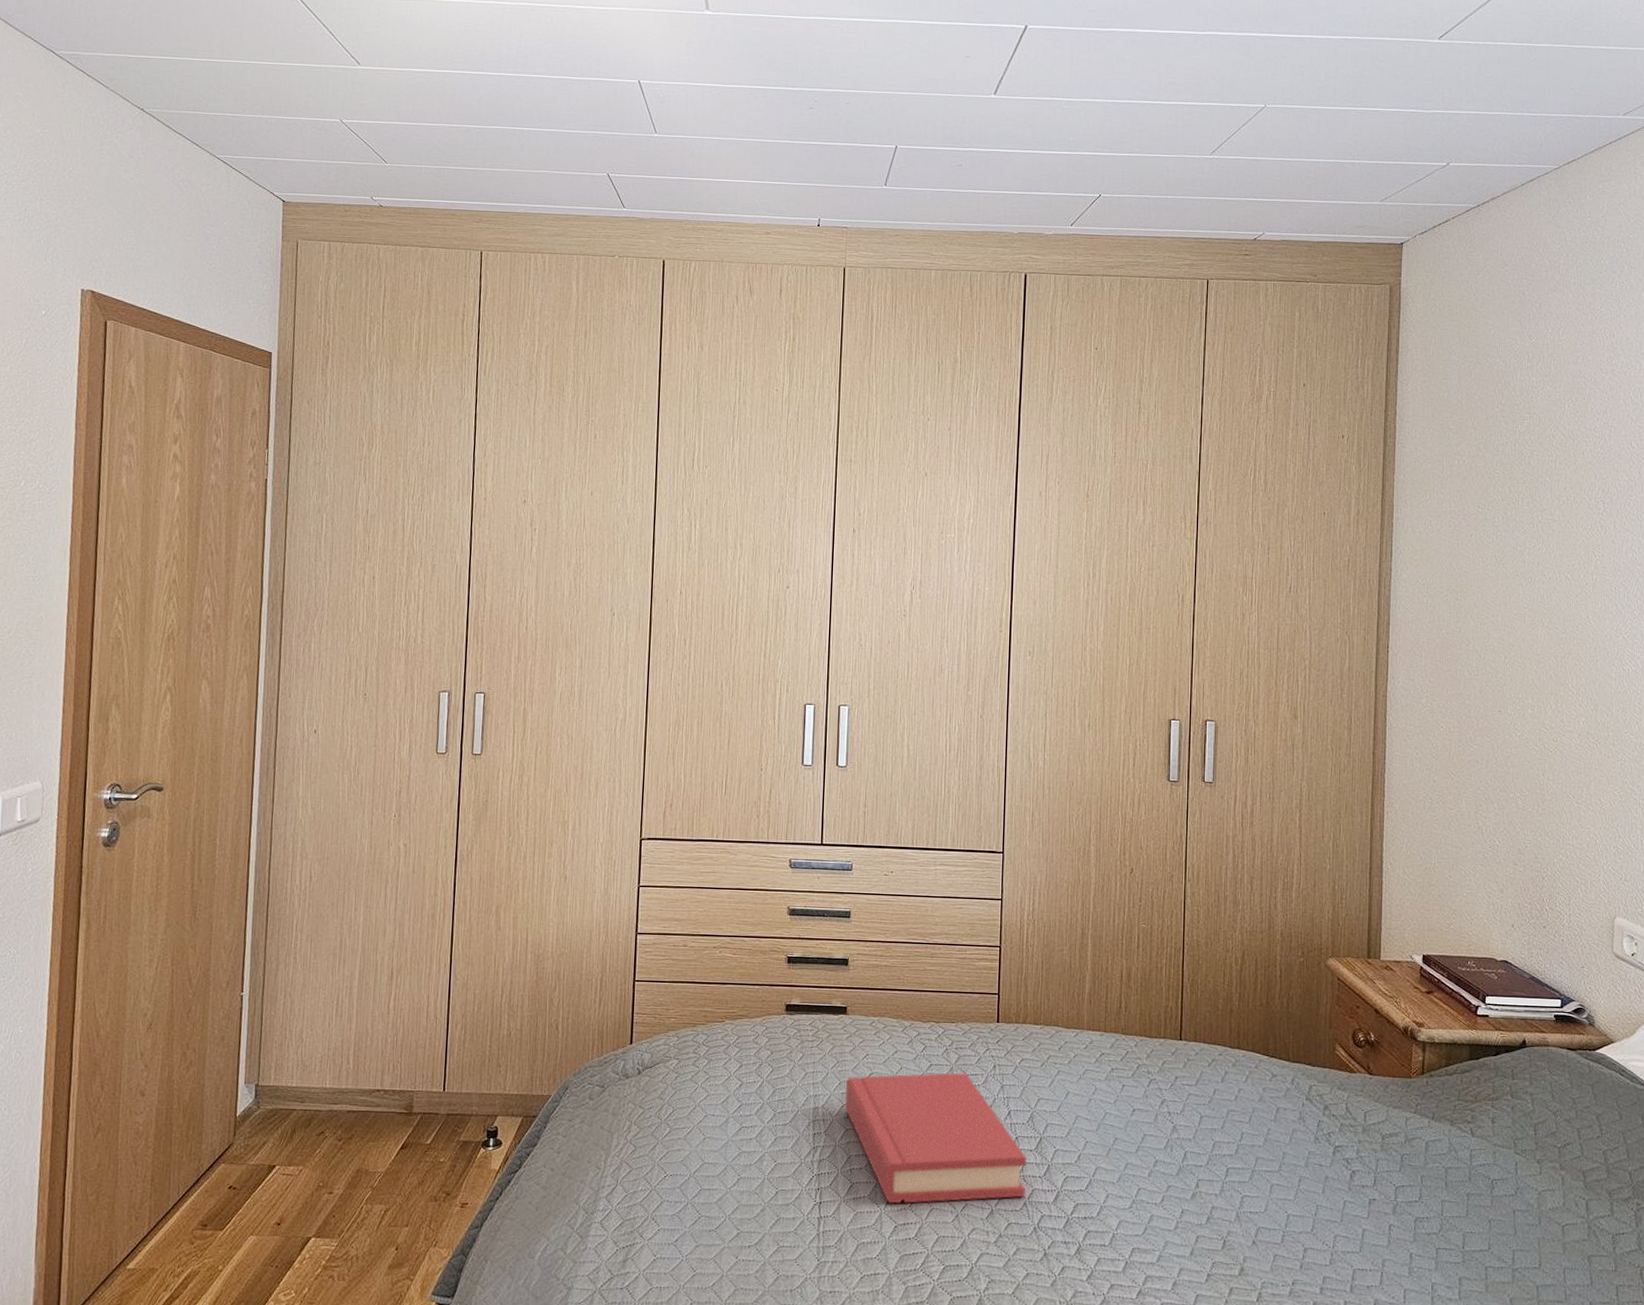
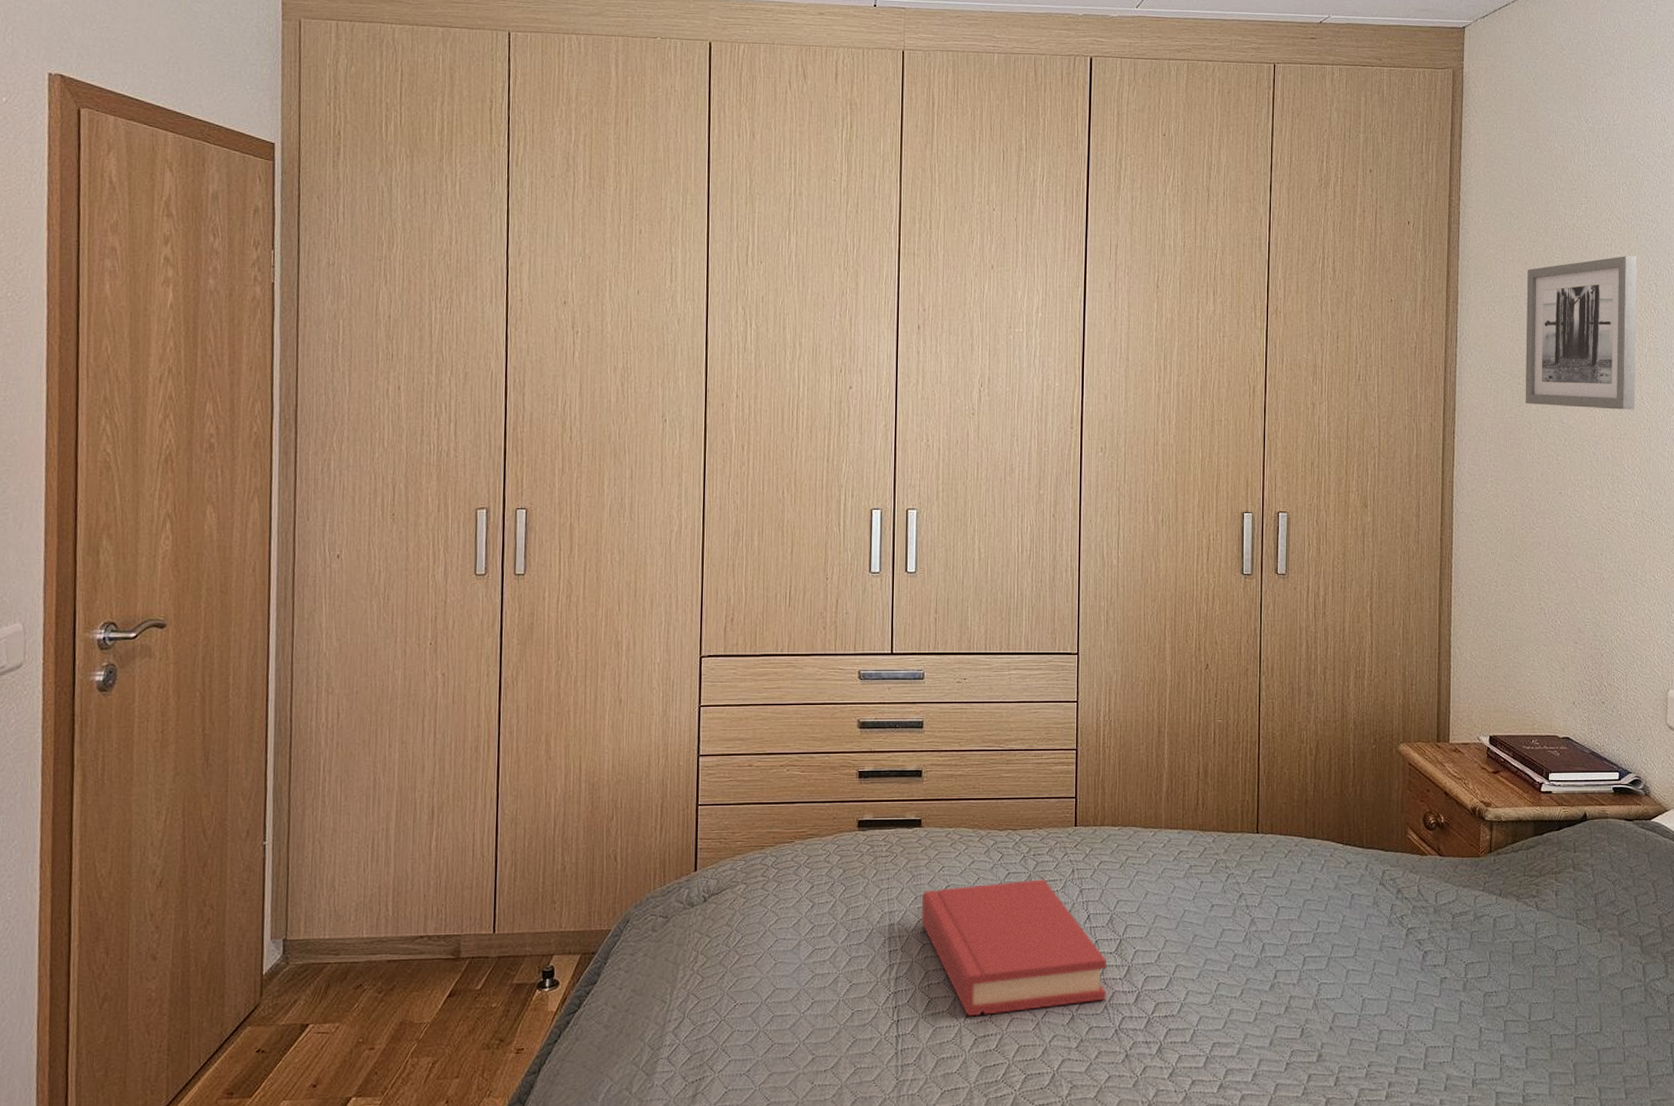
wall art: none [1463,472,1584,629] -> present [1525,256,1638,410]

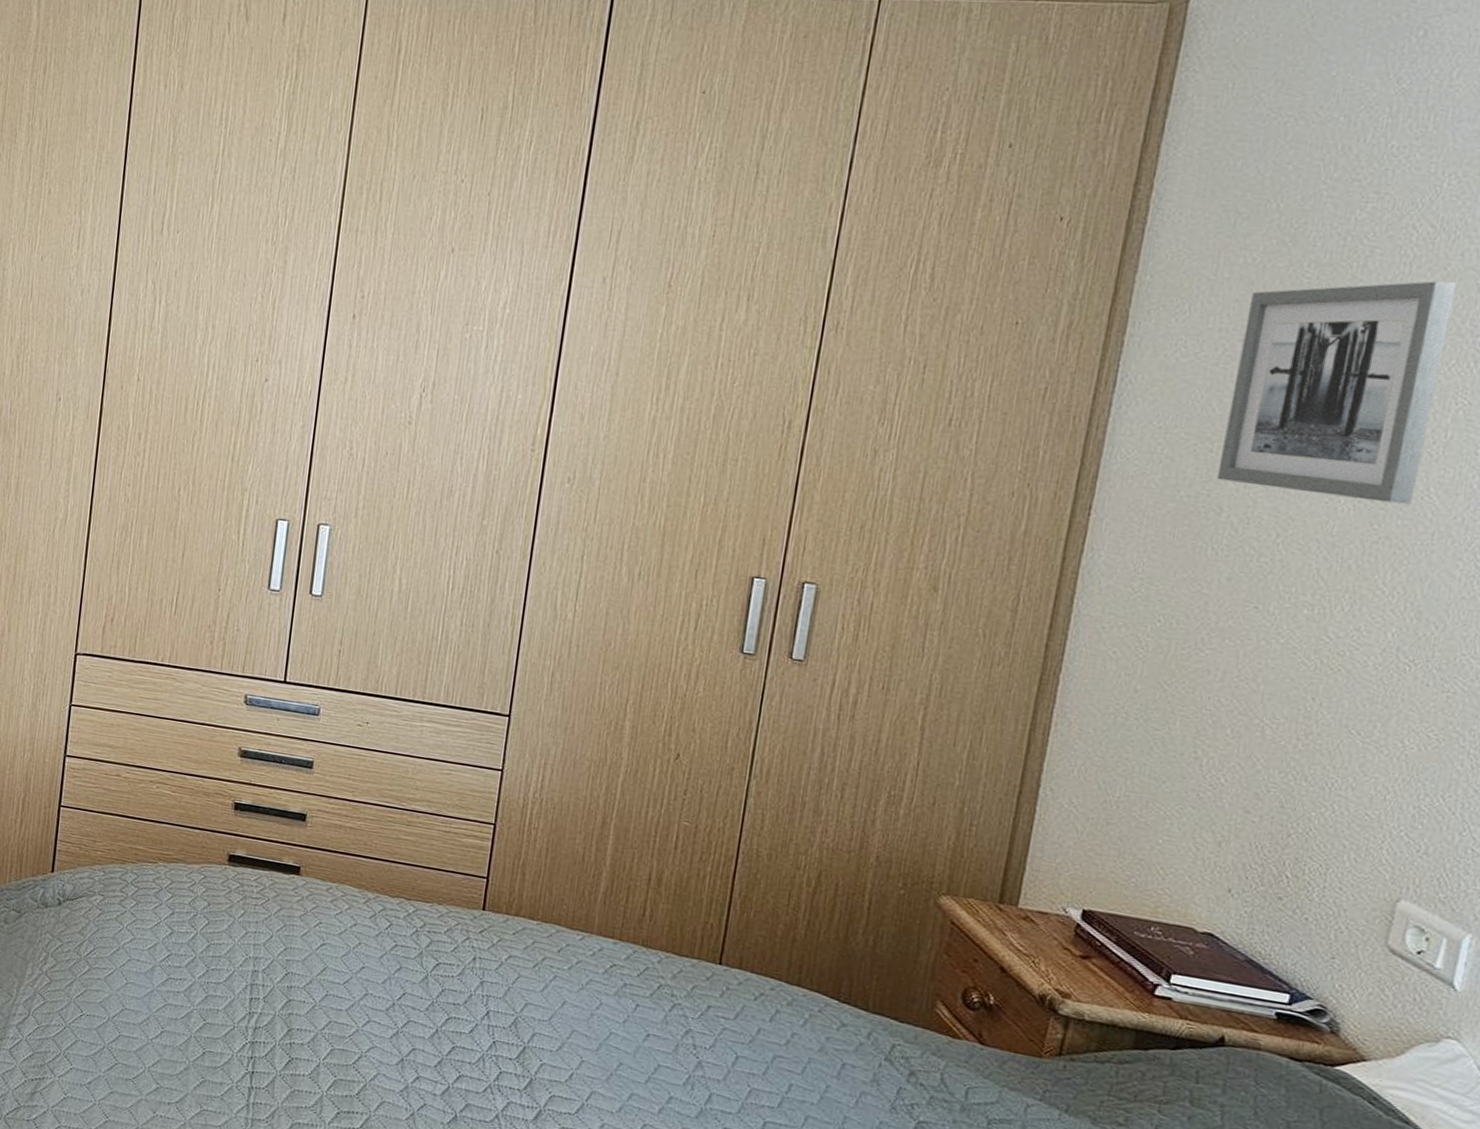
hardback book: present [922,879,1106,1017] -> none [289,943,504,1110]

